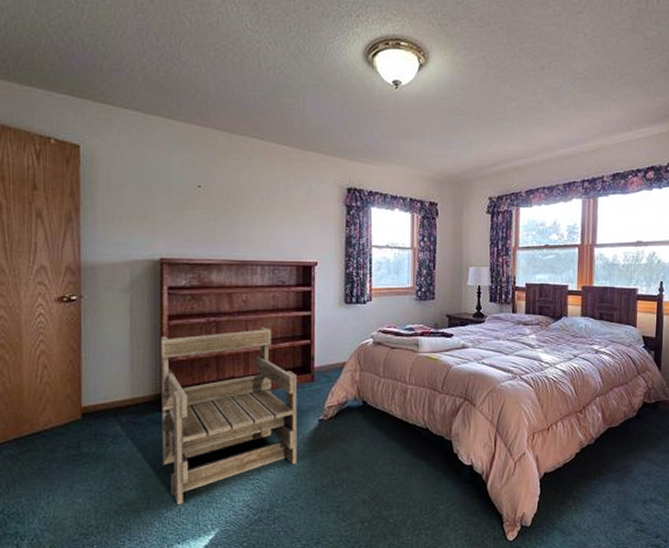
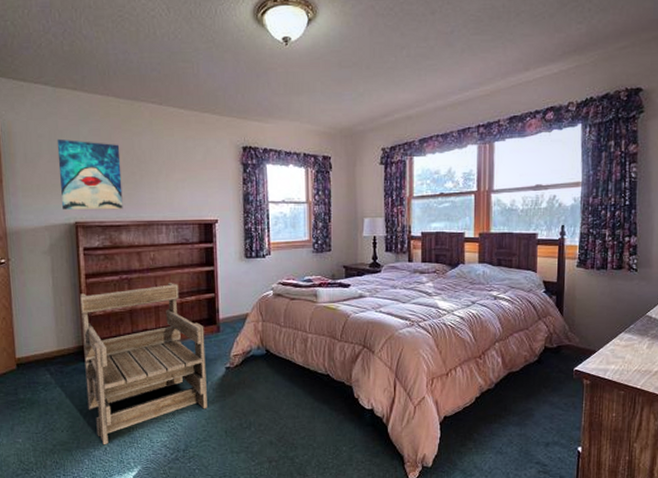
wall art: none [145,168,215,247] -> present [57,139,123,210]

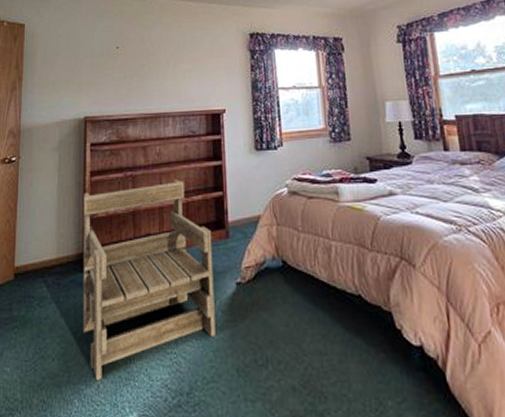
wall art: present [57,139,123,210] -> none [73,37,131,105]

